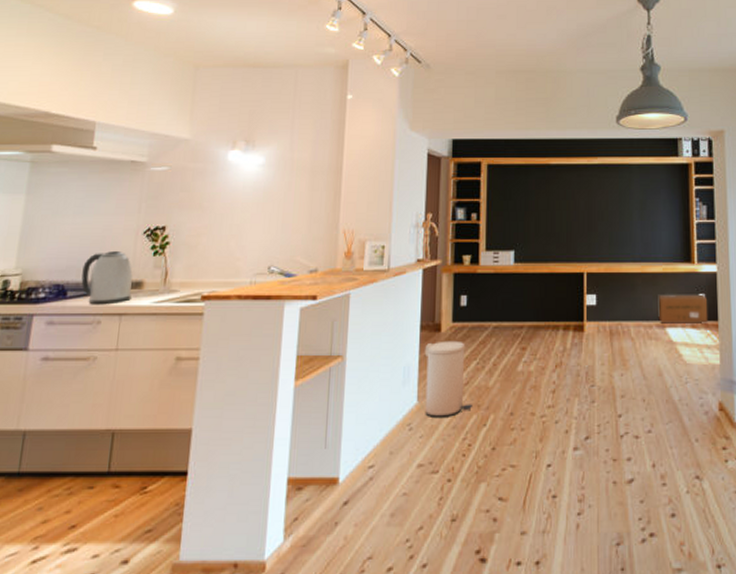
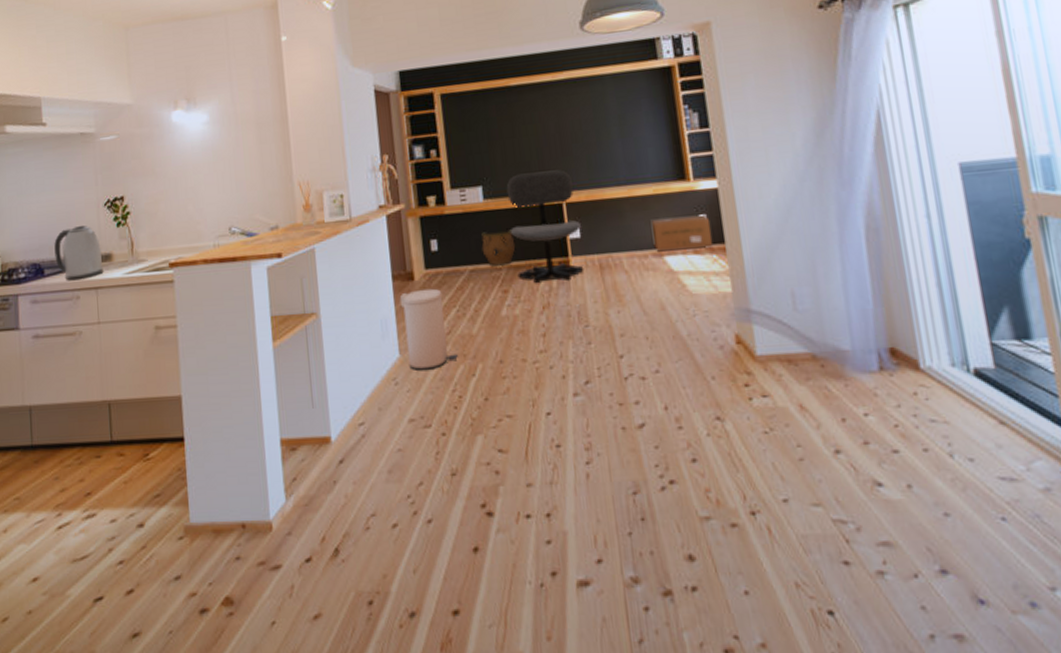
basket: none [507,292,538,326] -> present [481,229,516,267]
office chair: none [535,243,597,343] -> present [506,170,584,283]

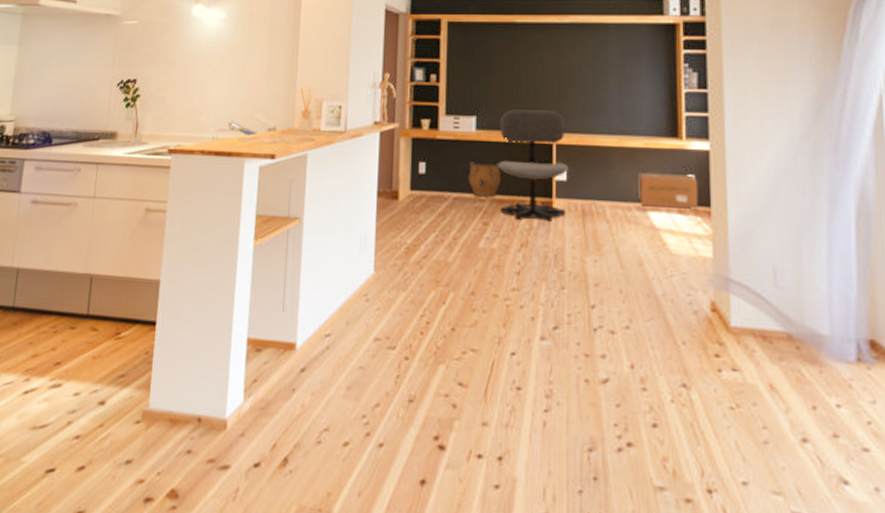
kettle: present [54,226,104,281] -> none [64,102,108,154]
pedal bin: present [399,288,458,370] -> none [381,209,431,291]

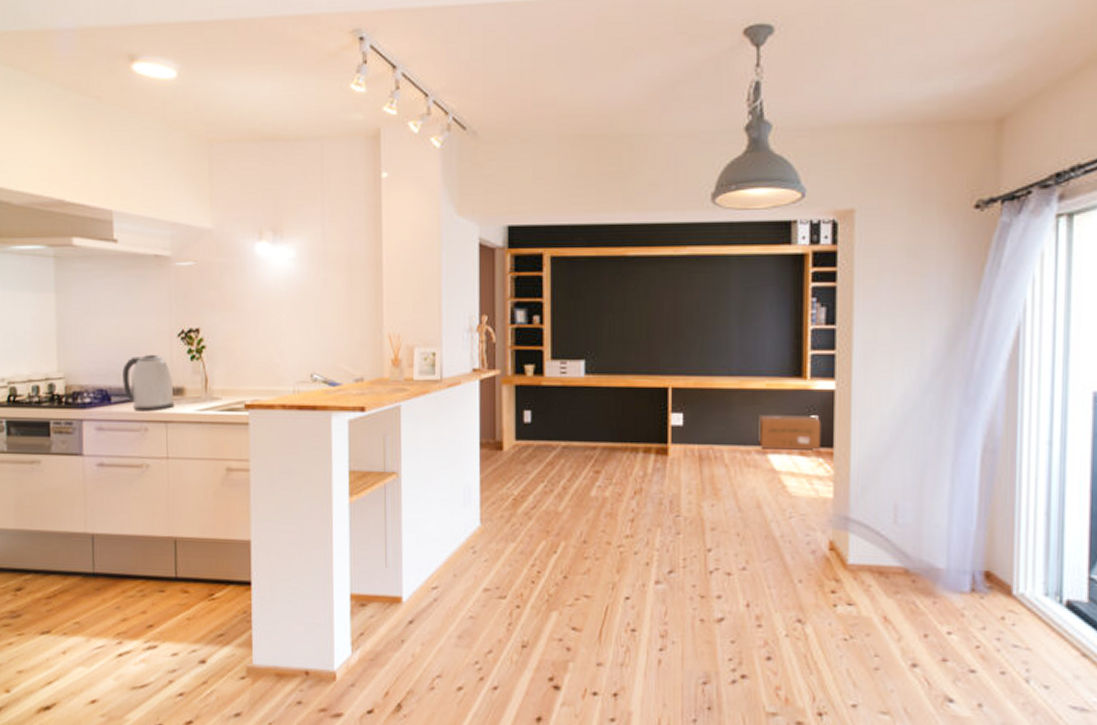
kettle: none [64,102,108,154] -> present [122,355,175,412]
basket: present [468,162,502,199] -> none [577,408,613,447]
office chair: present [499,109,568,221] -> none [610,352,684,467]

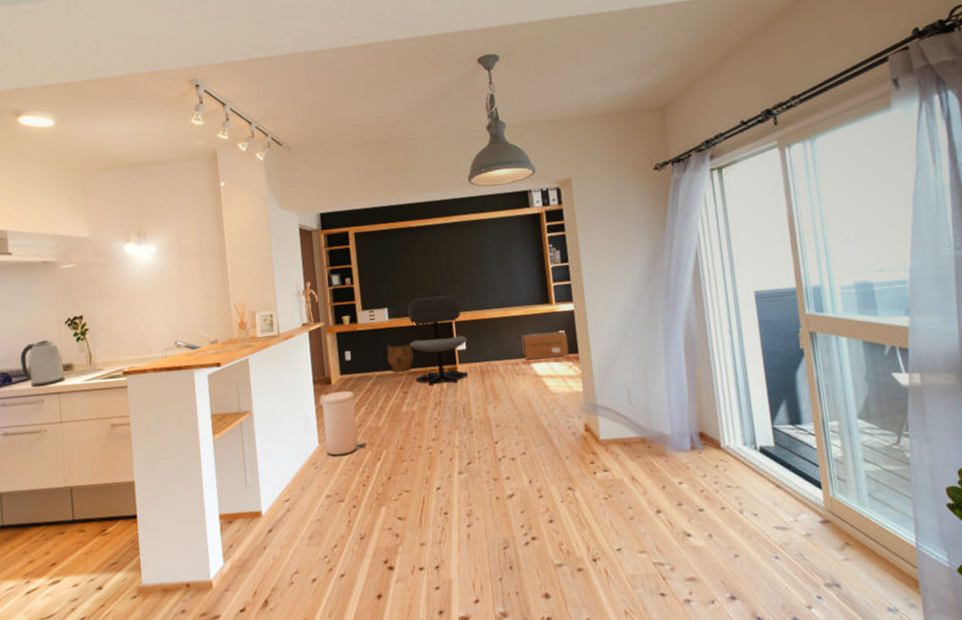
pedal bin: none [486,460,541,542] -> present [319,390,367,456]
basket: none [577,408,613,447] -> present [387,343,414,373]
office chair: none [610,352,684,467] -> present [407,295,469,385]

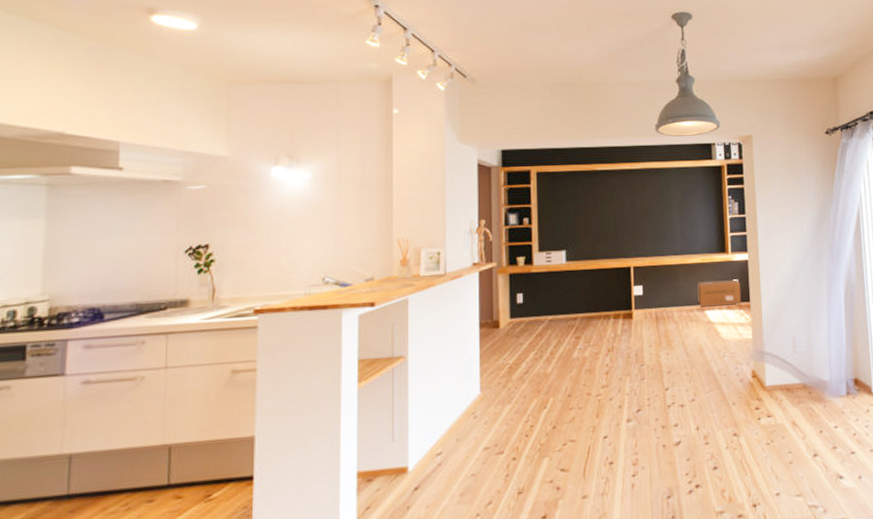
kettle: present [20,340,65,388] -> none [119,271,178,326]
pedal bin: present [319,390,367,456] -> none [485,334,533,405]
basket: present [387,343,414,373] -> none [561,287,590,318]
office chair: present [407,295,469,385] -> none [586,240,644,331]

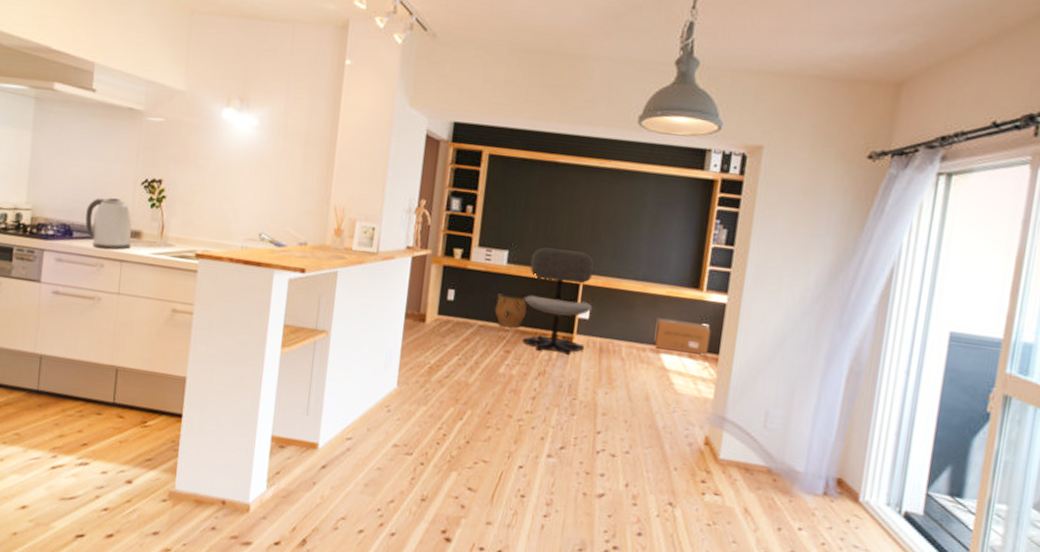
kettle: none [119,271,178,326] -> present [85,198,132,251]
basket: none [561,287,590,318] -> present [494,293,527,329]
office chair: none [586,240,644,331] -> present [522,247,594,355]

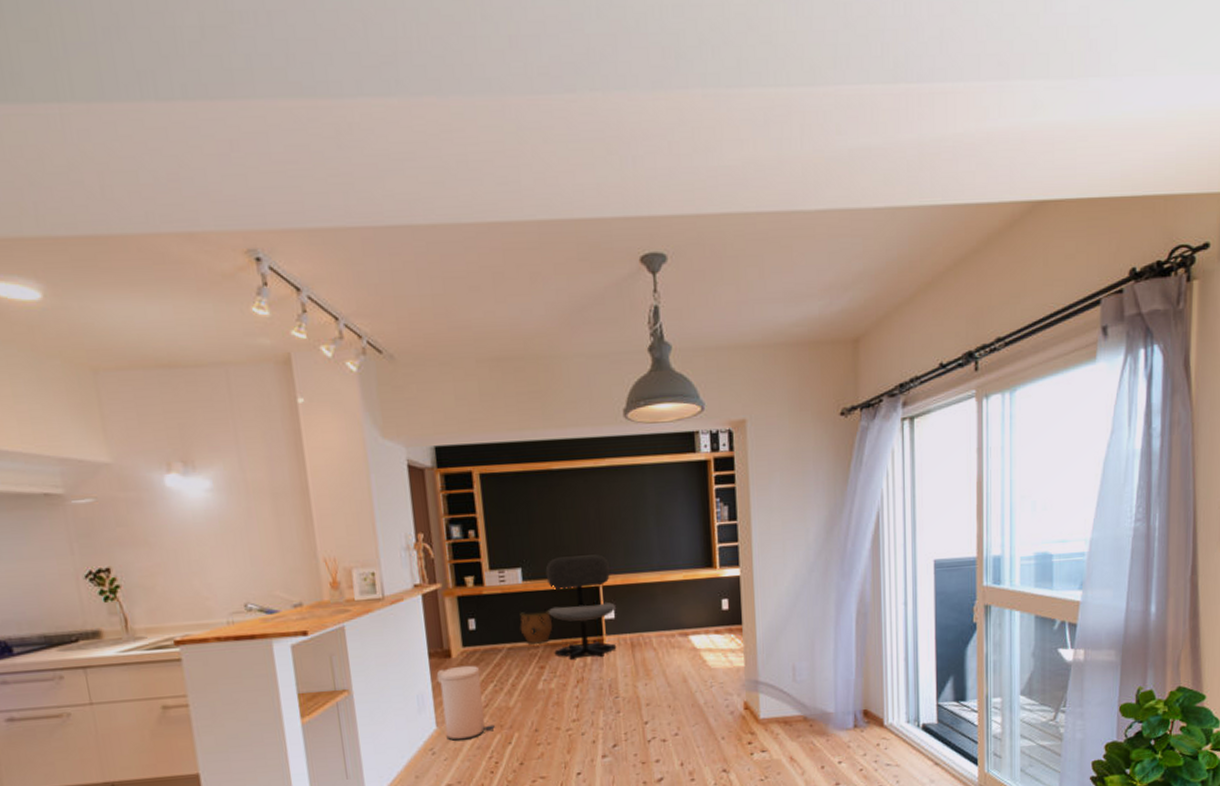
kettle: present [85,198,132,251] -> none [22,599,92,660]
pedal bin: none [404,331,451,406] -> present [436,665,495,741]
box: present [653,318,712,355] -> none [679,599,732,632]

